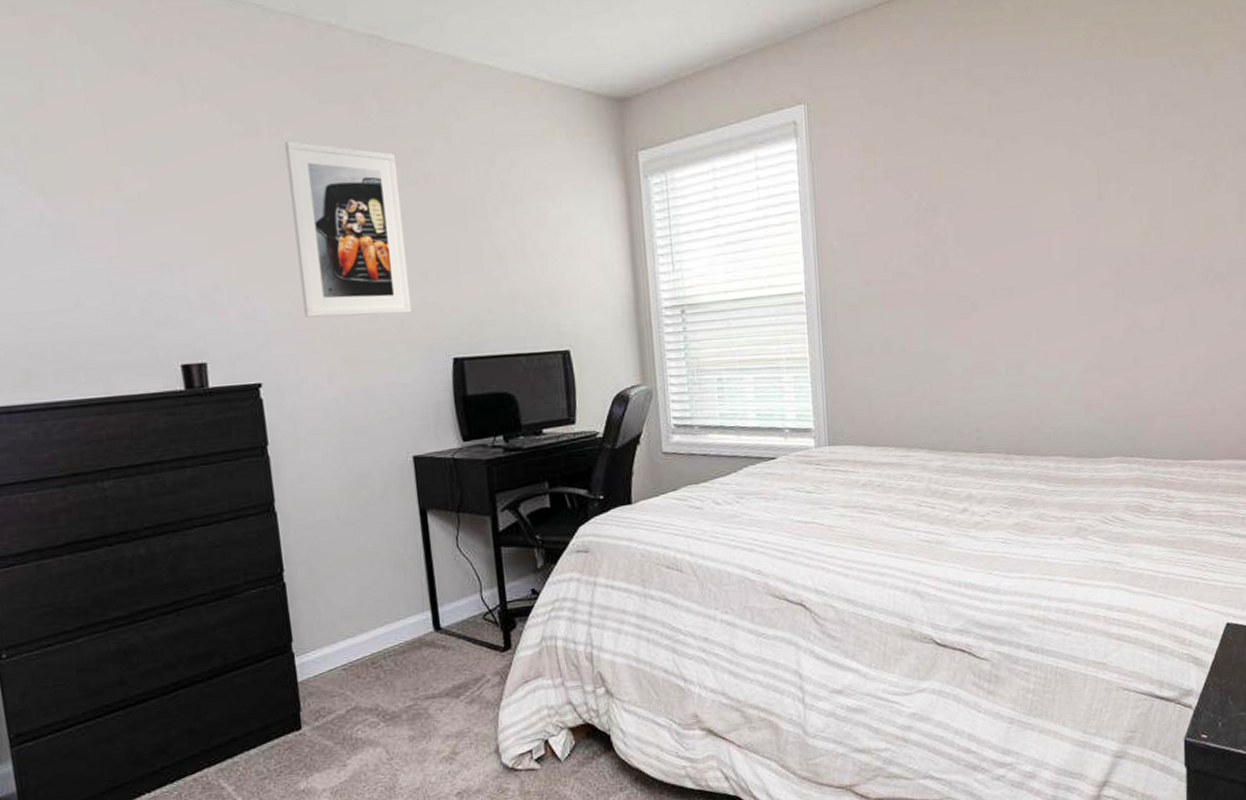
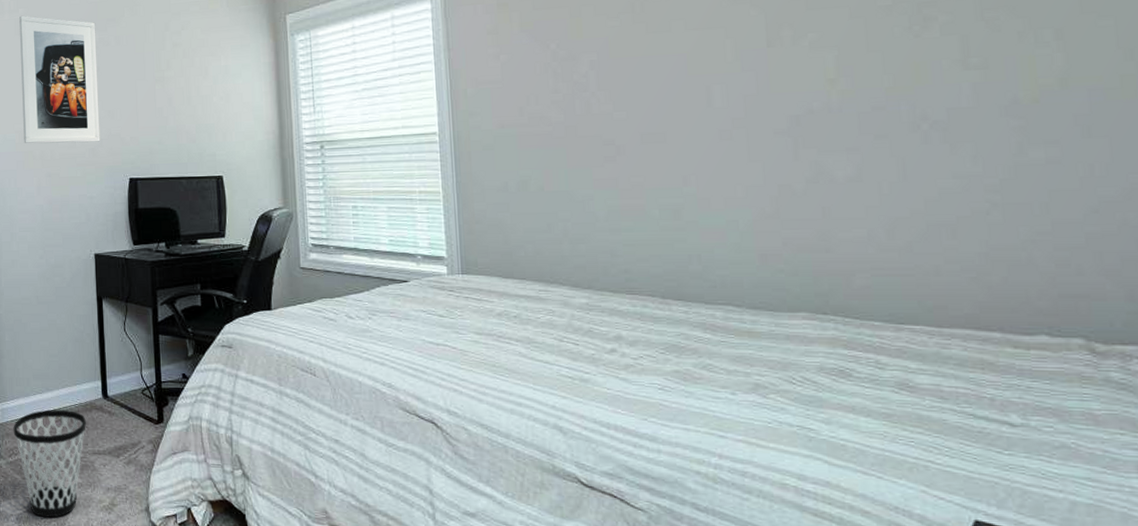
wastebasket: none [317,652,415,785] -> present [13,409,86,518]

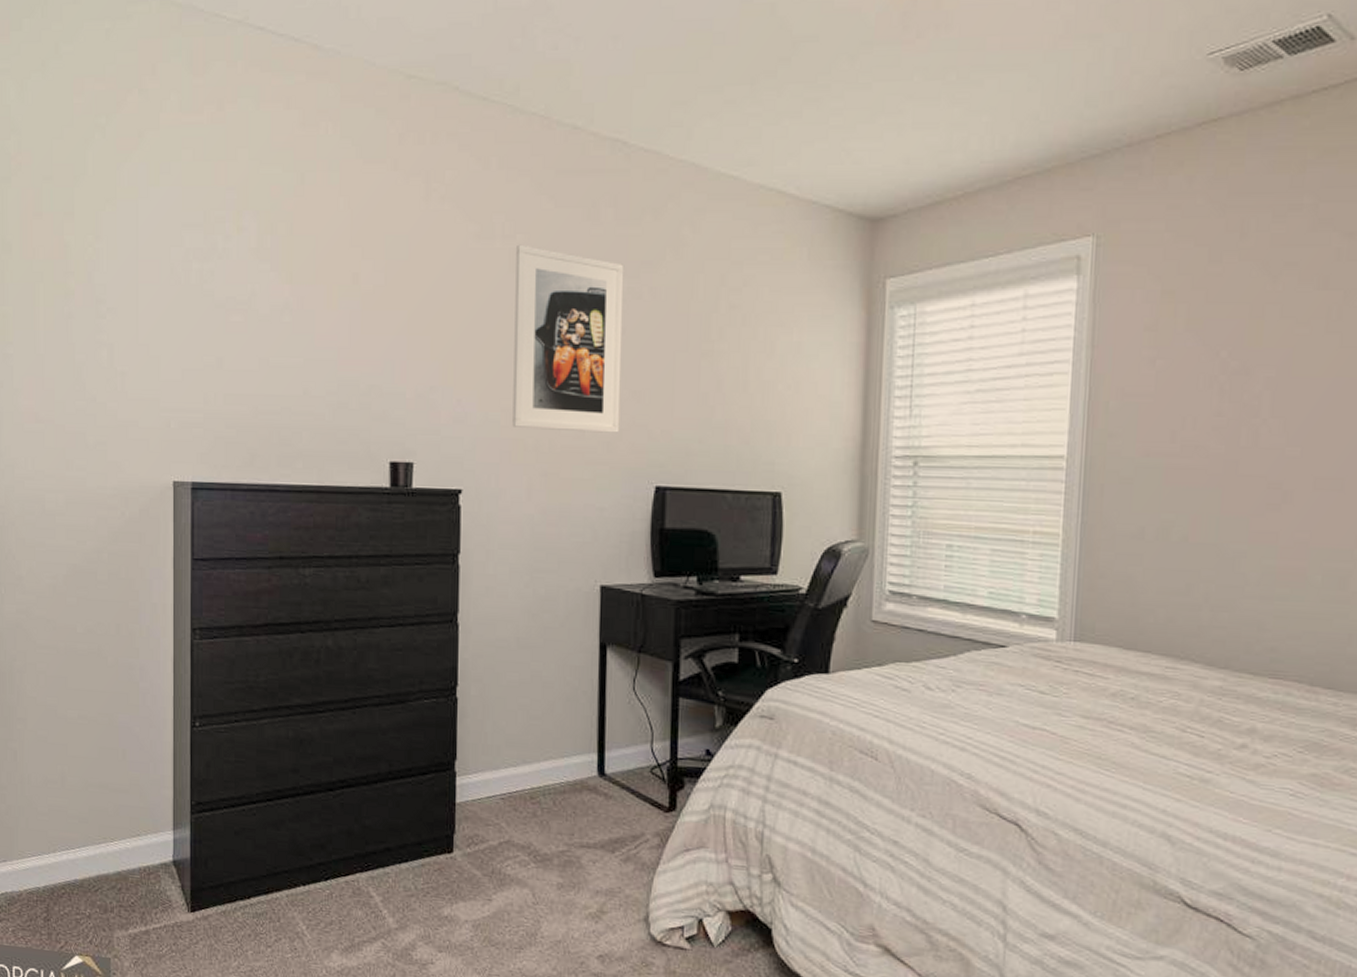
wastebasket: present [13,409,86,518] -> none [474,788,574,926]

